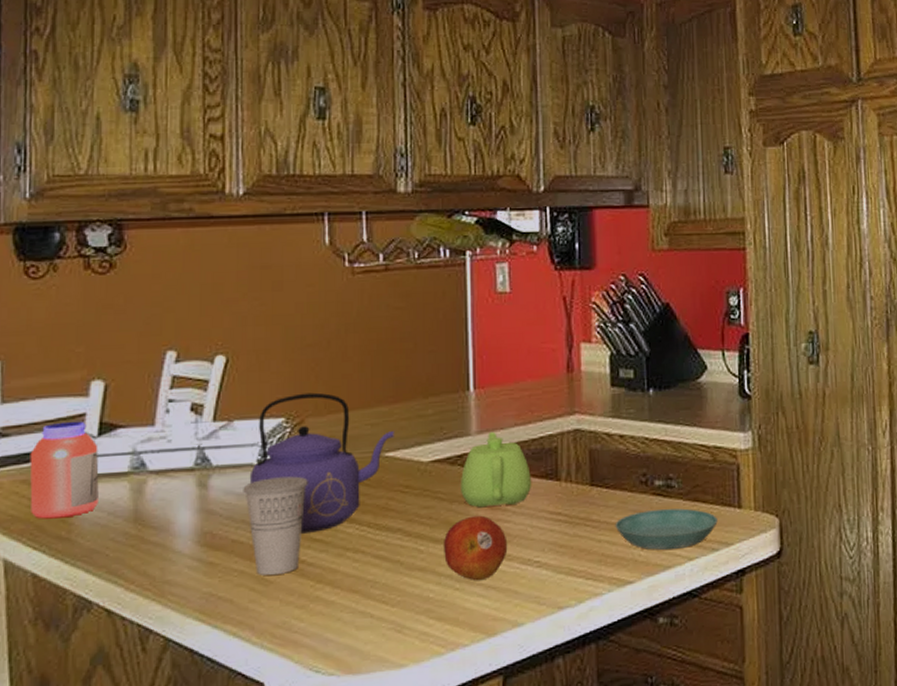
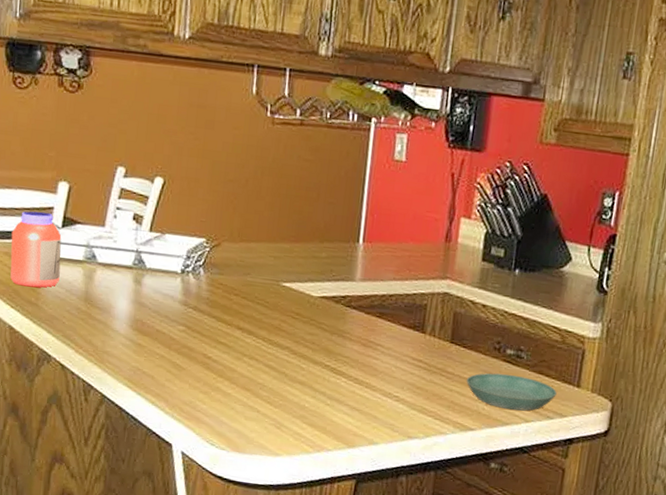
cup: present [243,476,308,575] -> none [168,285,219,364]
kettle: present [249,392,394,534] -> none [173,220,292,337]
fruit: present [444,515,508,581] -> none [320,348,374,402]
teapot: present [461,431,531,508] -> none [341,281,401,346]

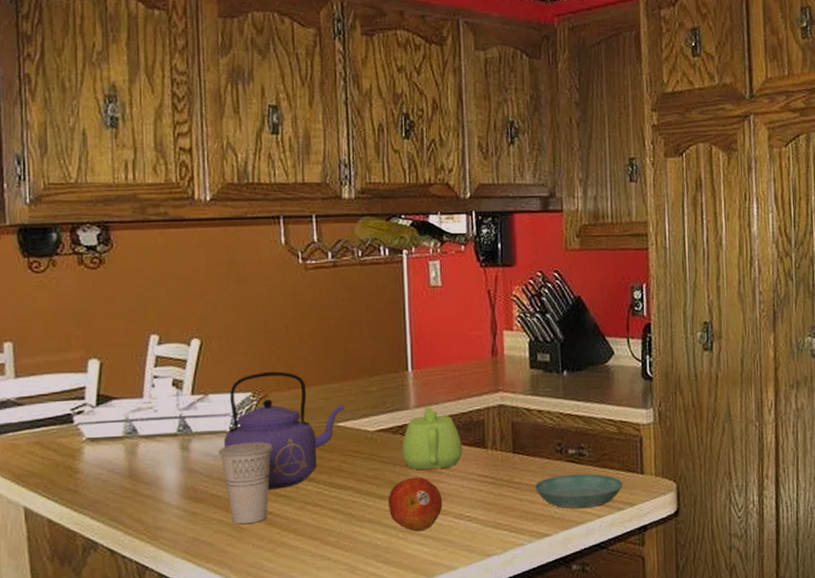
jar: present [10,211,62,288] -> none [41,393,99,474]
cup: none [168,285,219,364] -> present [218,442,273,524]
kettle: none [173,220,292,337] -> present [223,371,344,490]
fruit: none [320,348,374,402] -> present [389,477,443,532]
teapot: none [341,281,401,346] -> present [402,406,462,471]

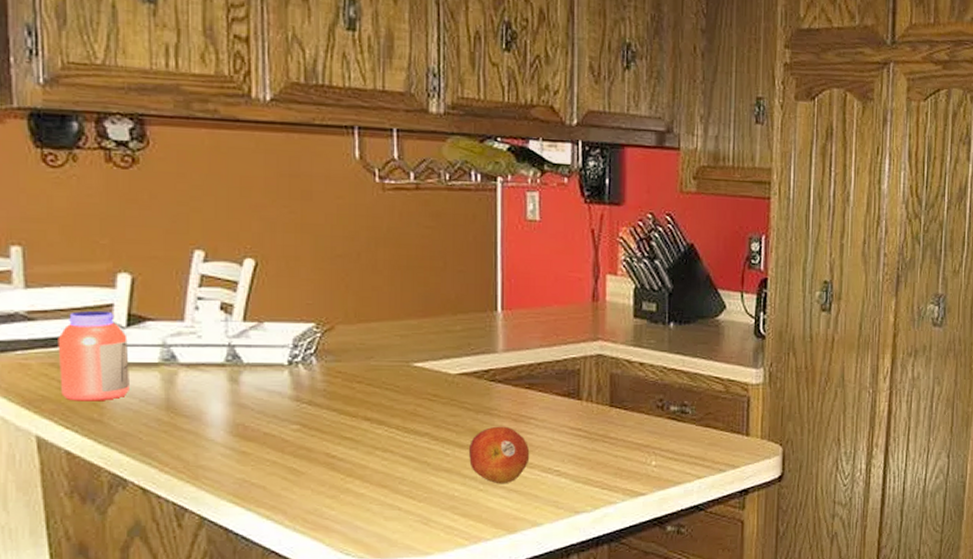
jar: none [41,393,99,474] -> present [58,310,129,401]
cup: present [218,442,273,524] -> none [274,378,338,466]
kettle: present [223,371,344,490] -> none [280,301,423,431]
teapot: present [402,406,462,471] -> none [487,350,554,419]
saucer: present [534,473,623,509] -> none [631,432,726,468]

